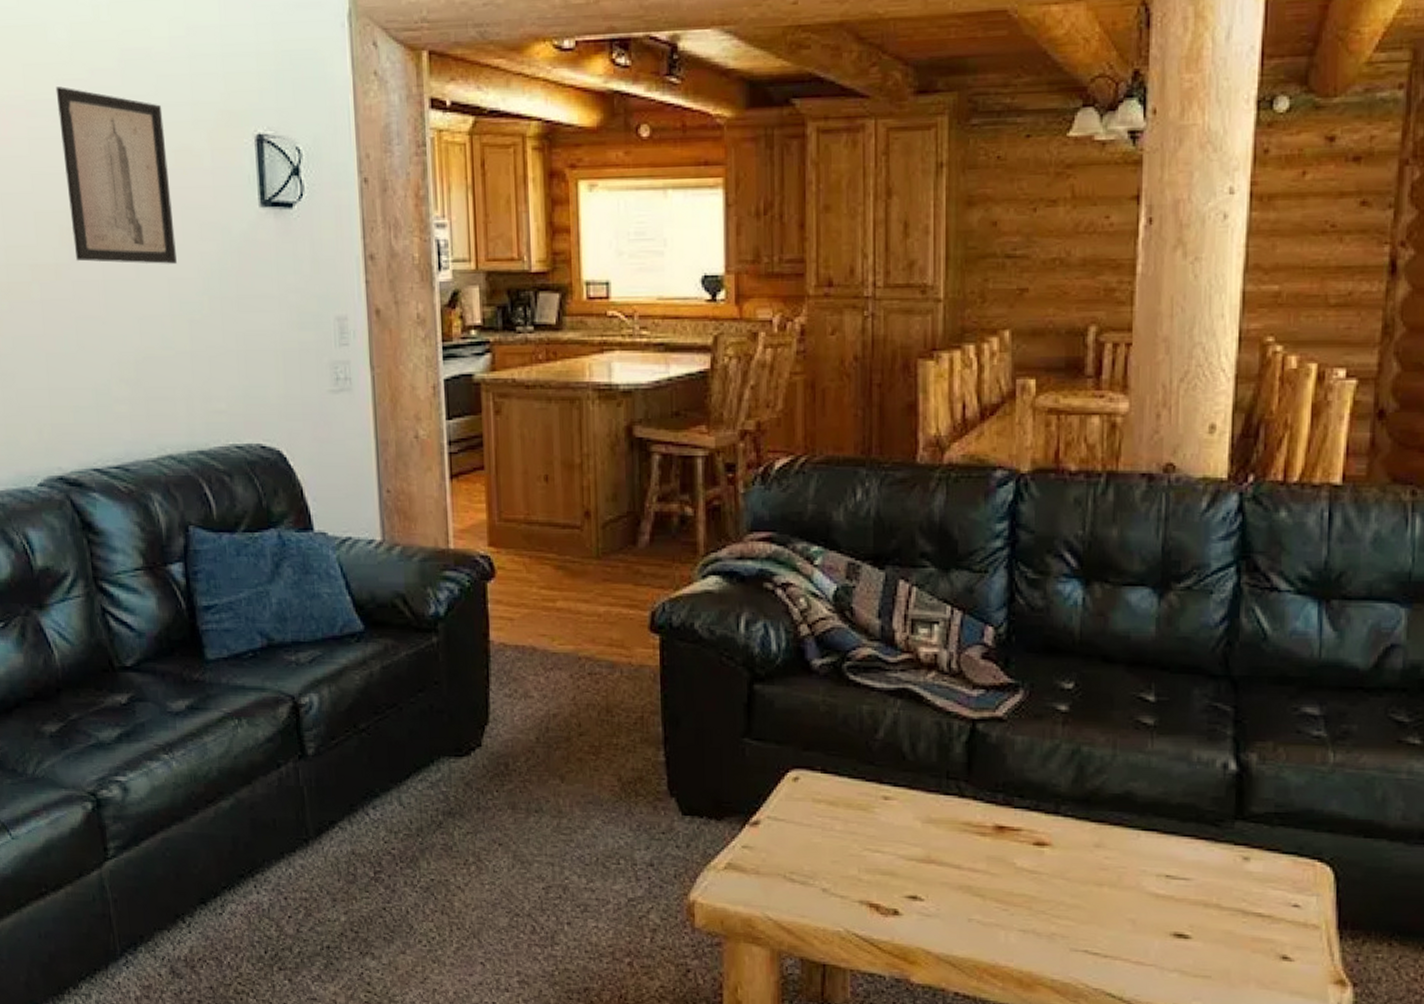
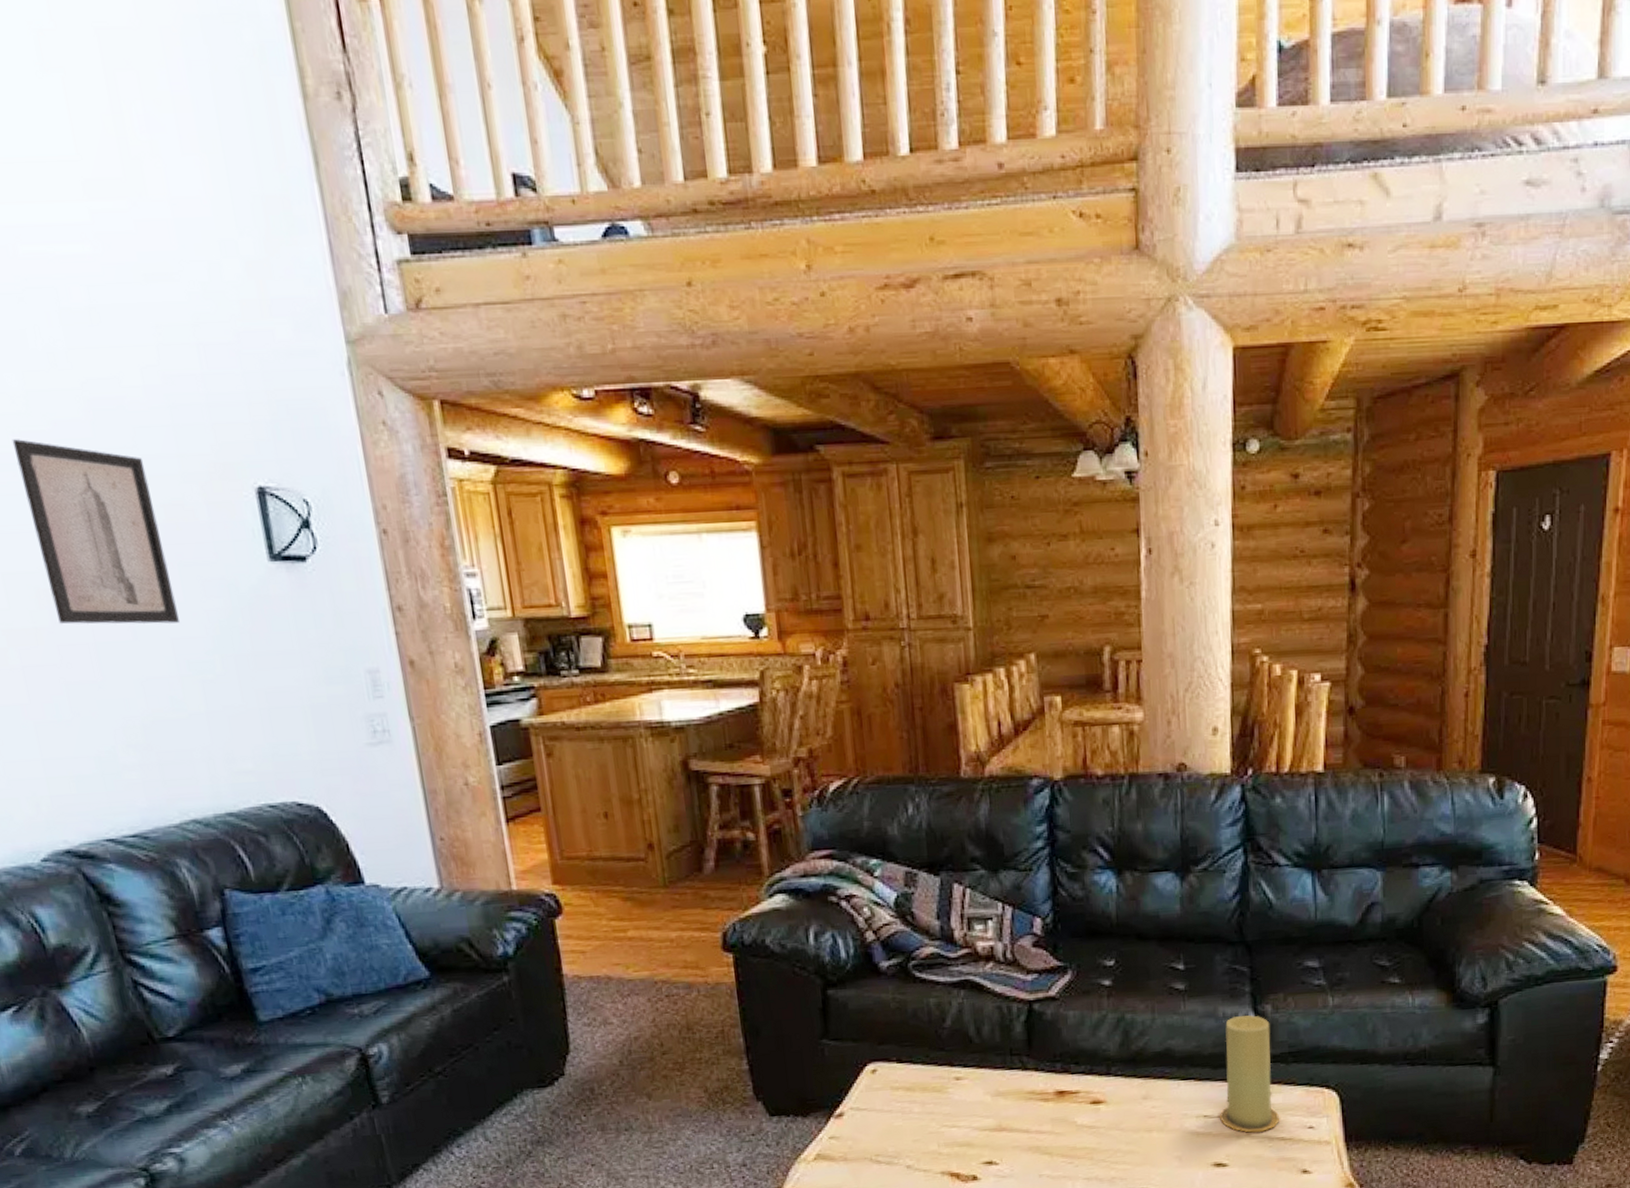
candle: none [1184,762,1259,903] -> present [1219,1015,1280,1133]

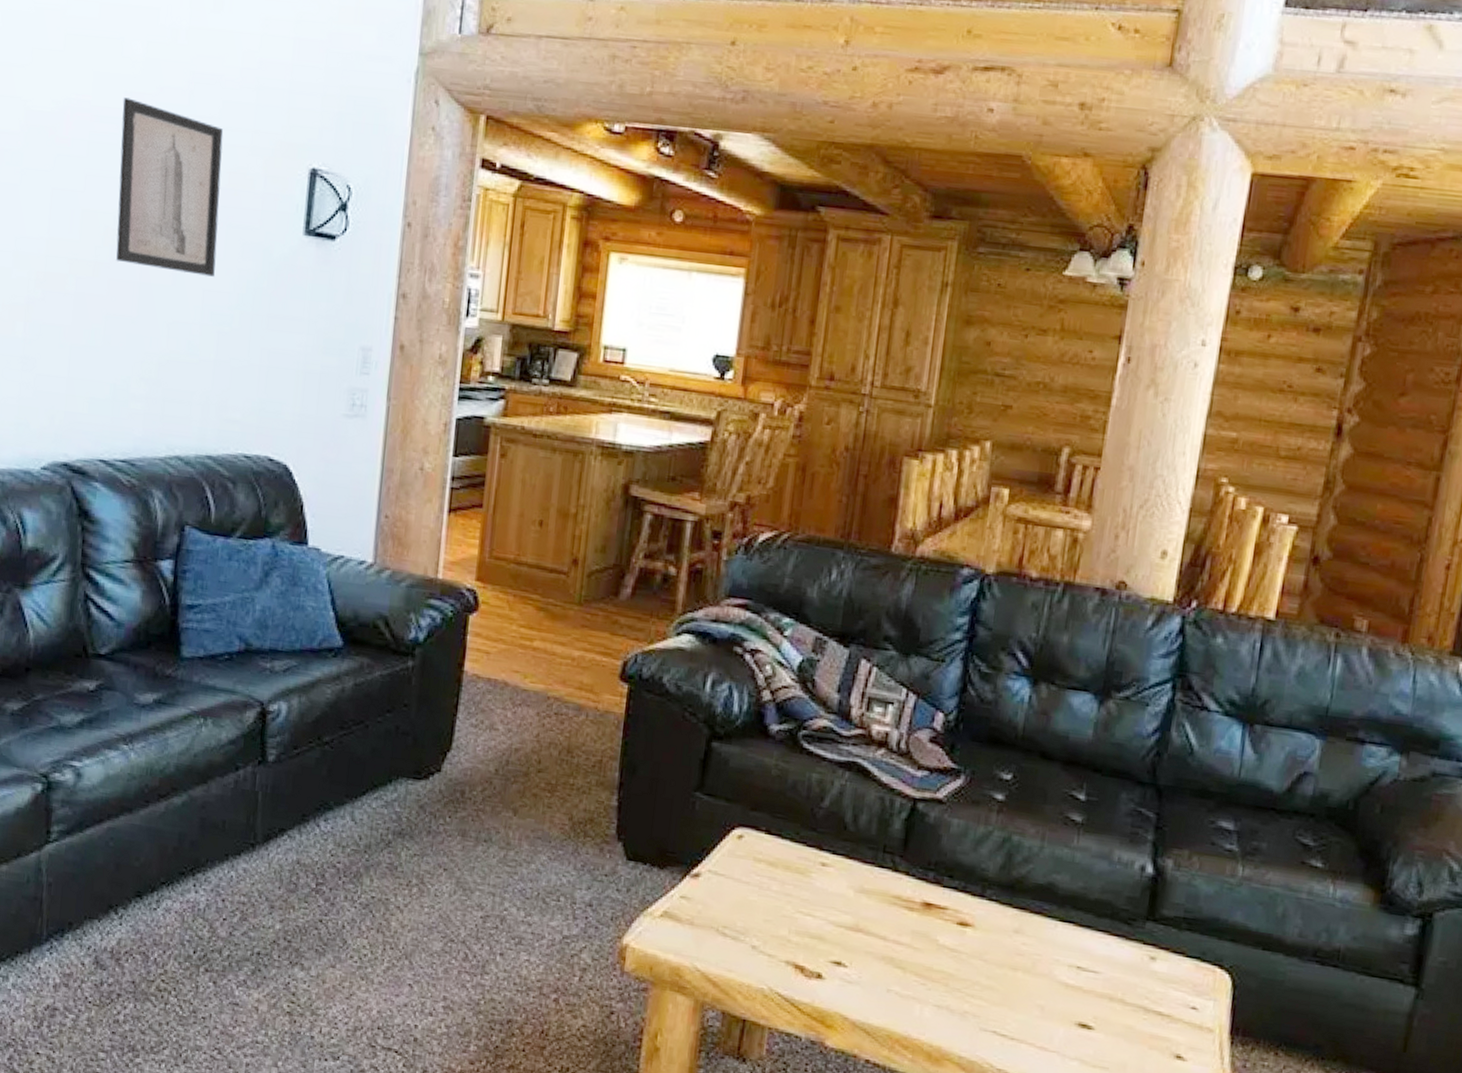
candle: present [1219,1015,1280,1133] -> none [1093,864,1168,1001]

